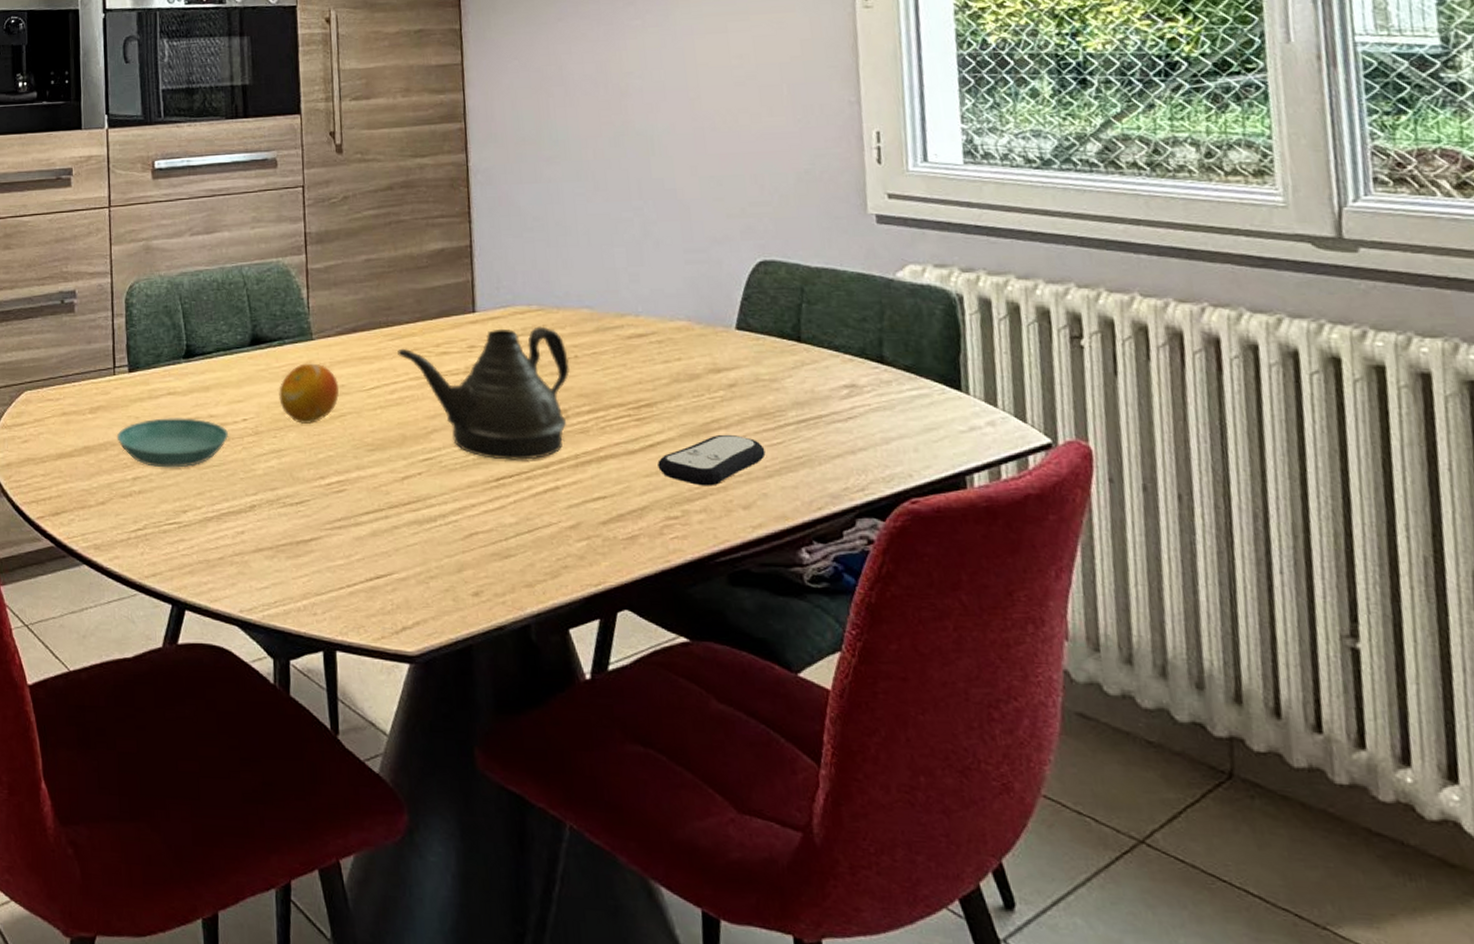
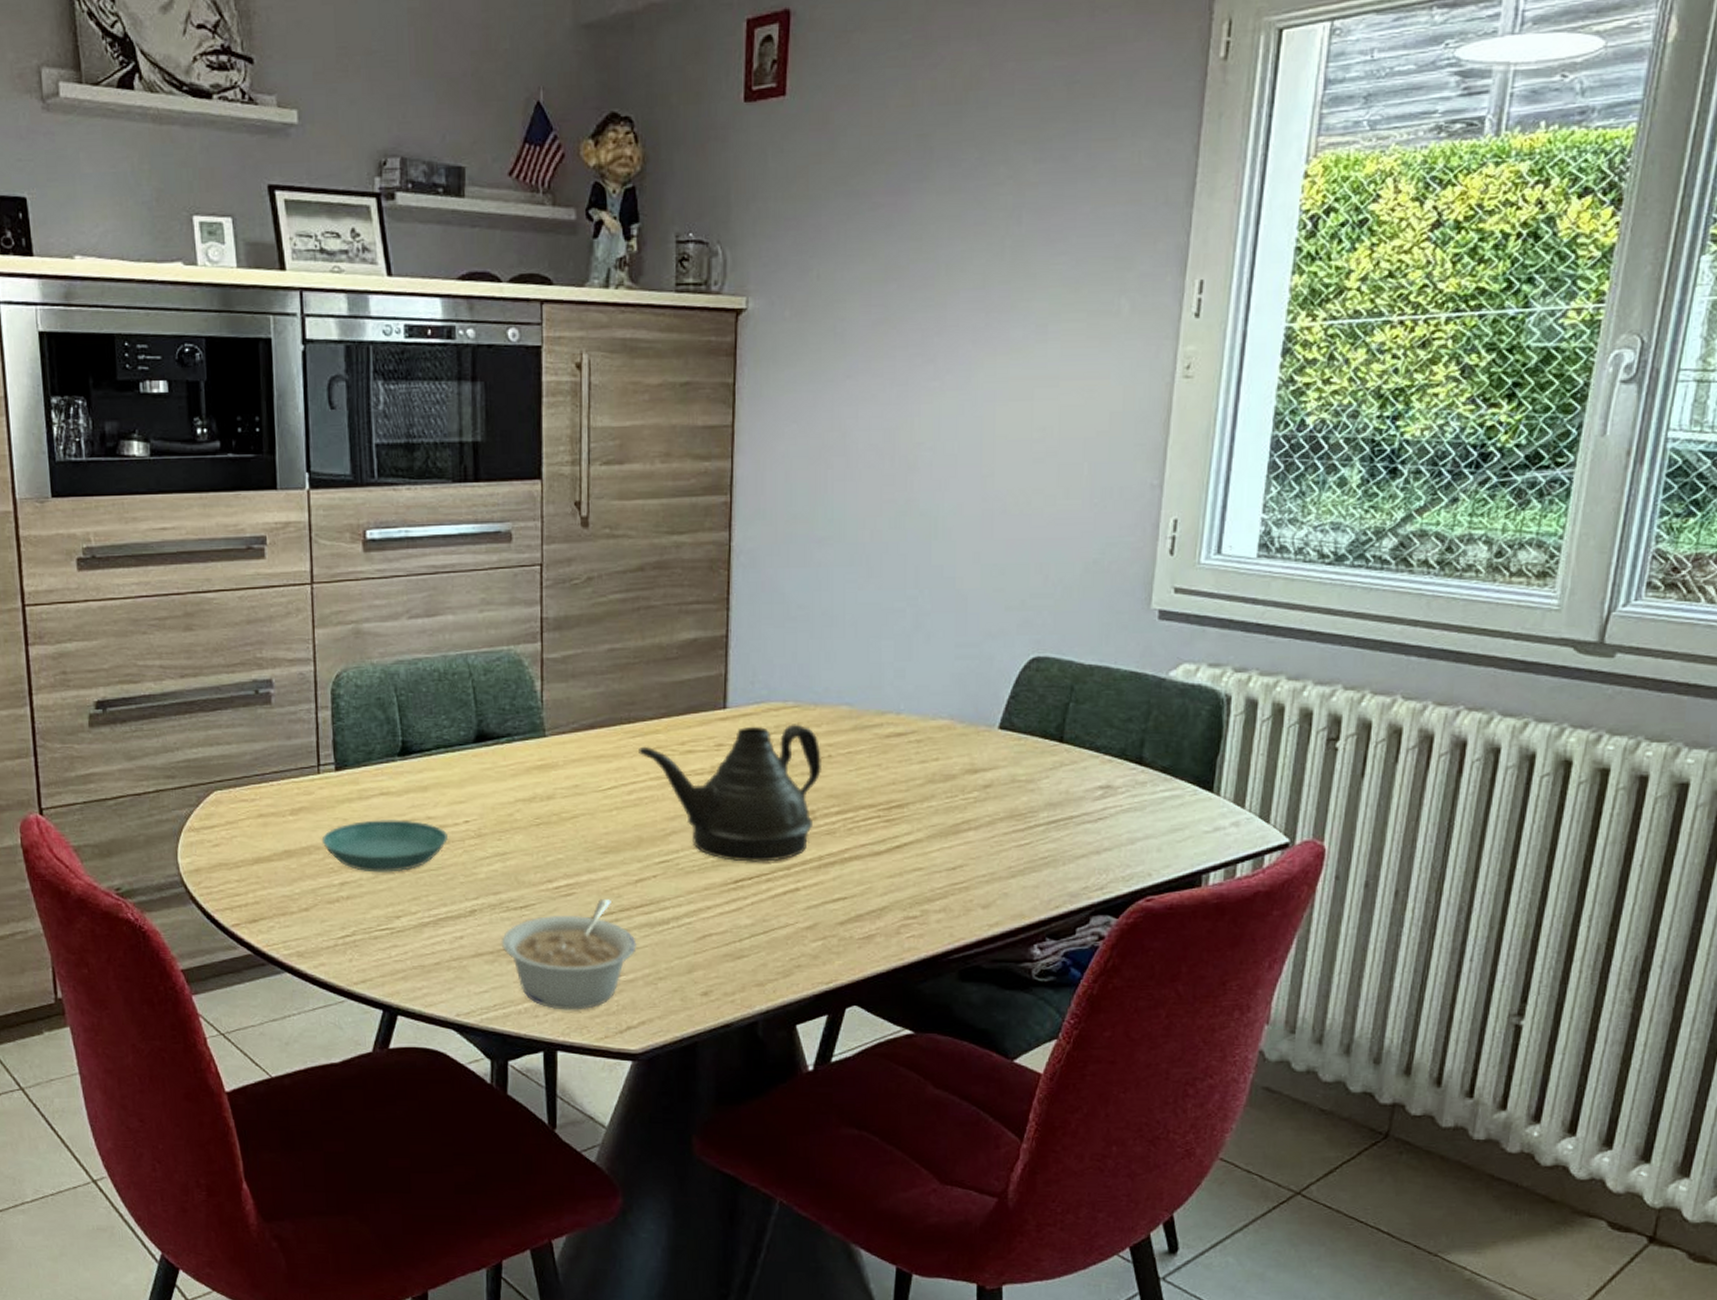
fruit: present [279,362,339,424] -> none [505,760,573,826]
legume: none [279,496,407,609] -> present [501,899,637,1010]
remote control: present [658,434,766,486] -> none [902,835,1012,887]

